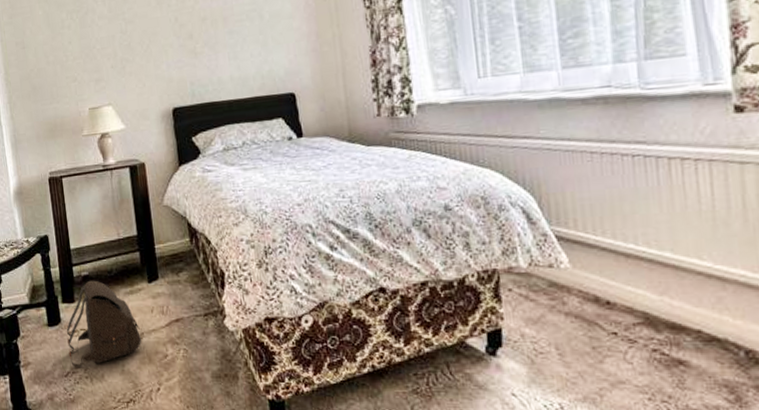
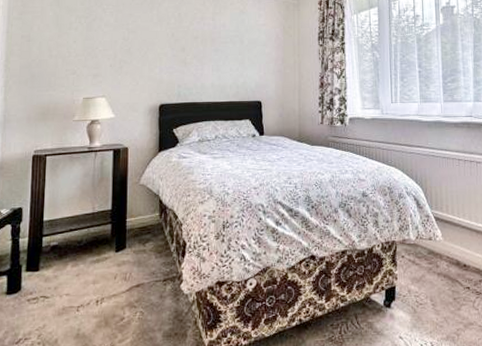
satchel: present [67,280,142,367] -> none [24,250,102,333]

